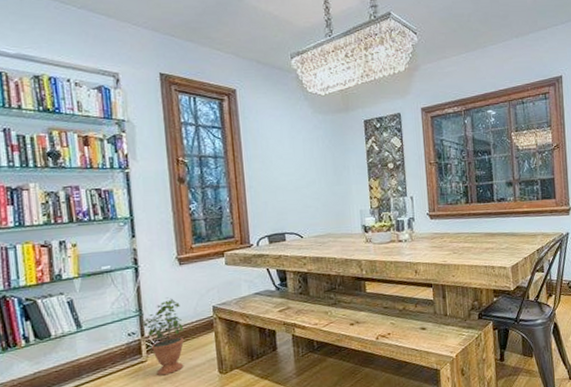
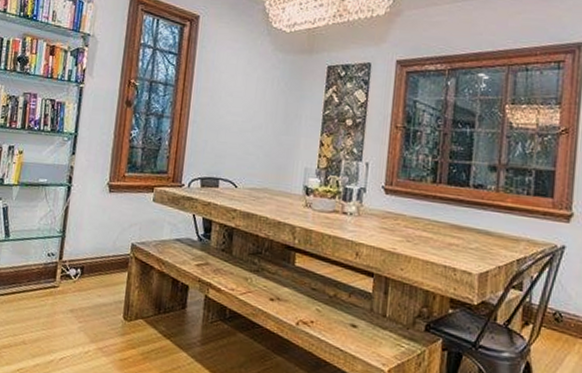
potted plant: present [142,297,184,376] -> none [63,224,102,307]

